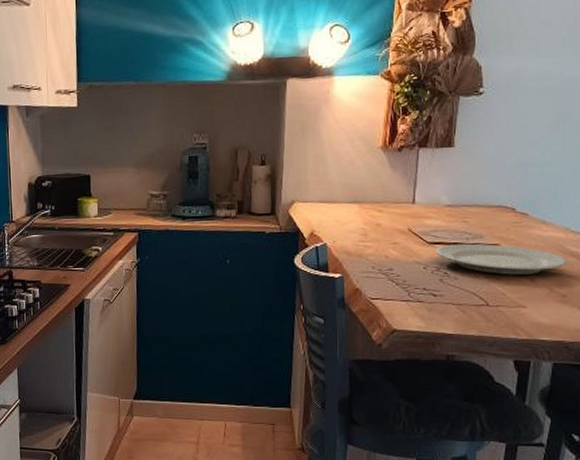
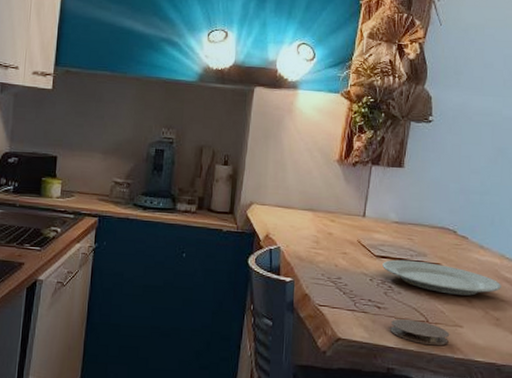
coaster: none [448,305,513,329] -> present [390,319,450,346]

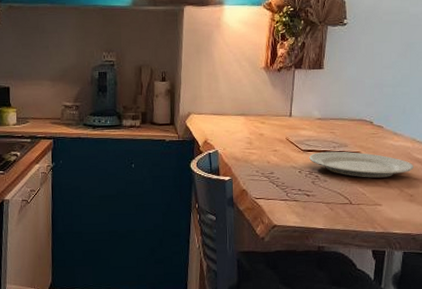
coaster: present [390,319,450,346] -> none [319,203,371,224]

